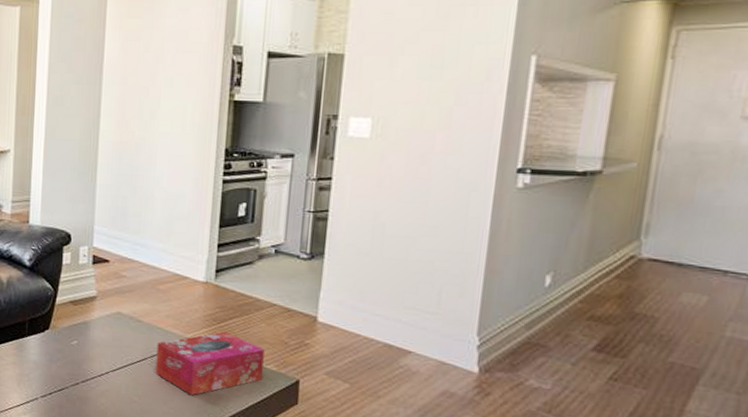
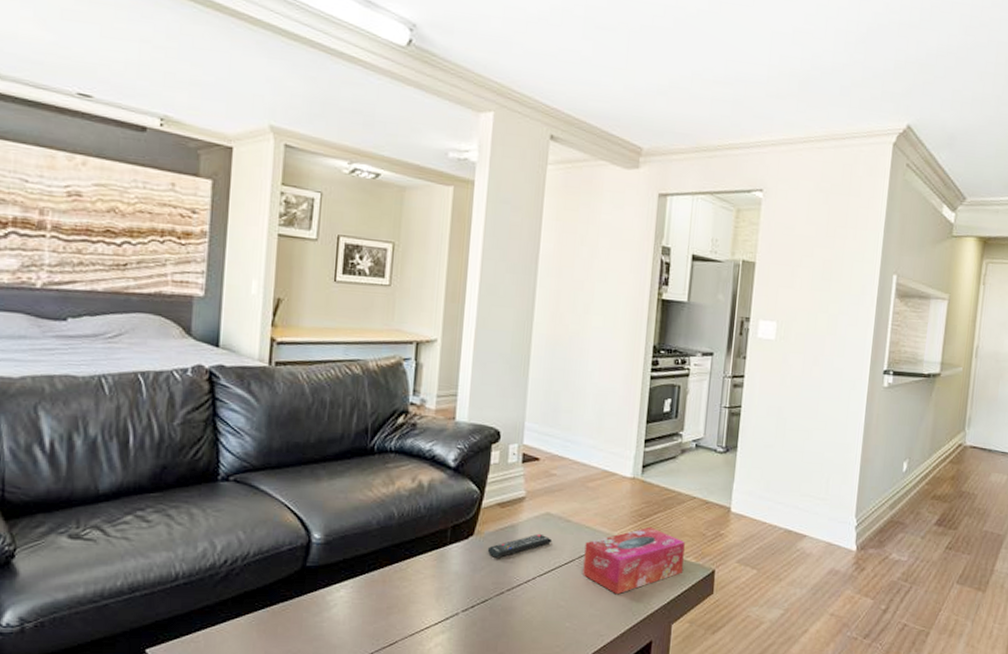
remote control: none [62,331,124,351] -> present [487,533,553,558]

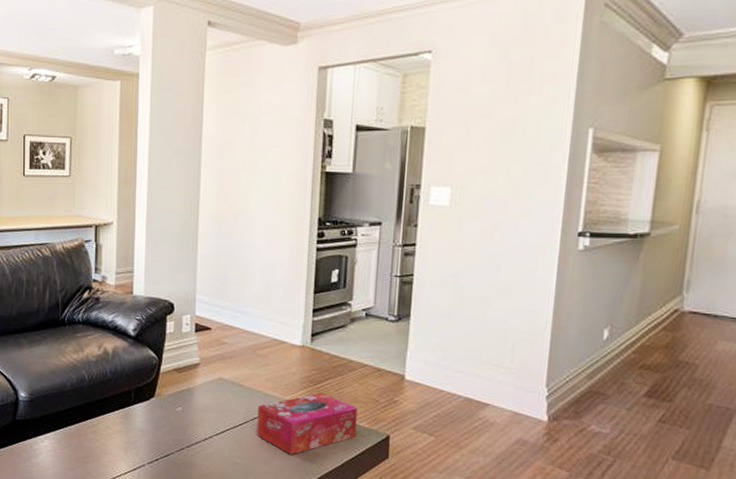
remote control: present [487,533,553,558] -> none [167,396,227,418]

